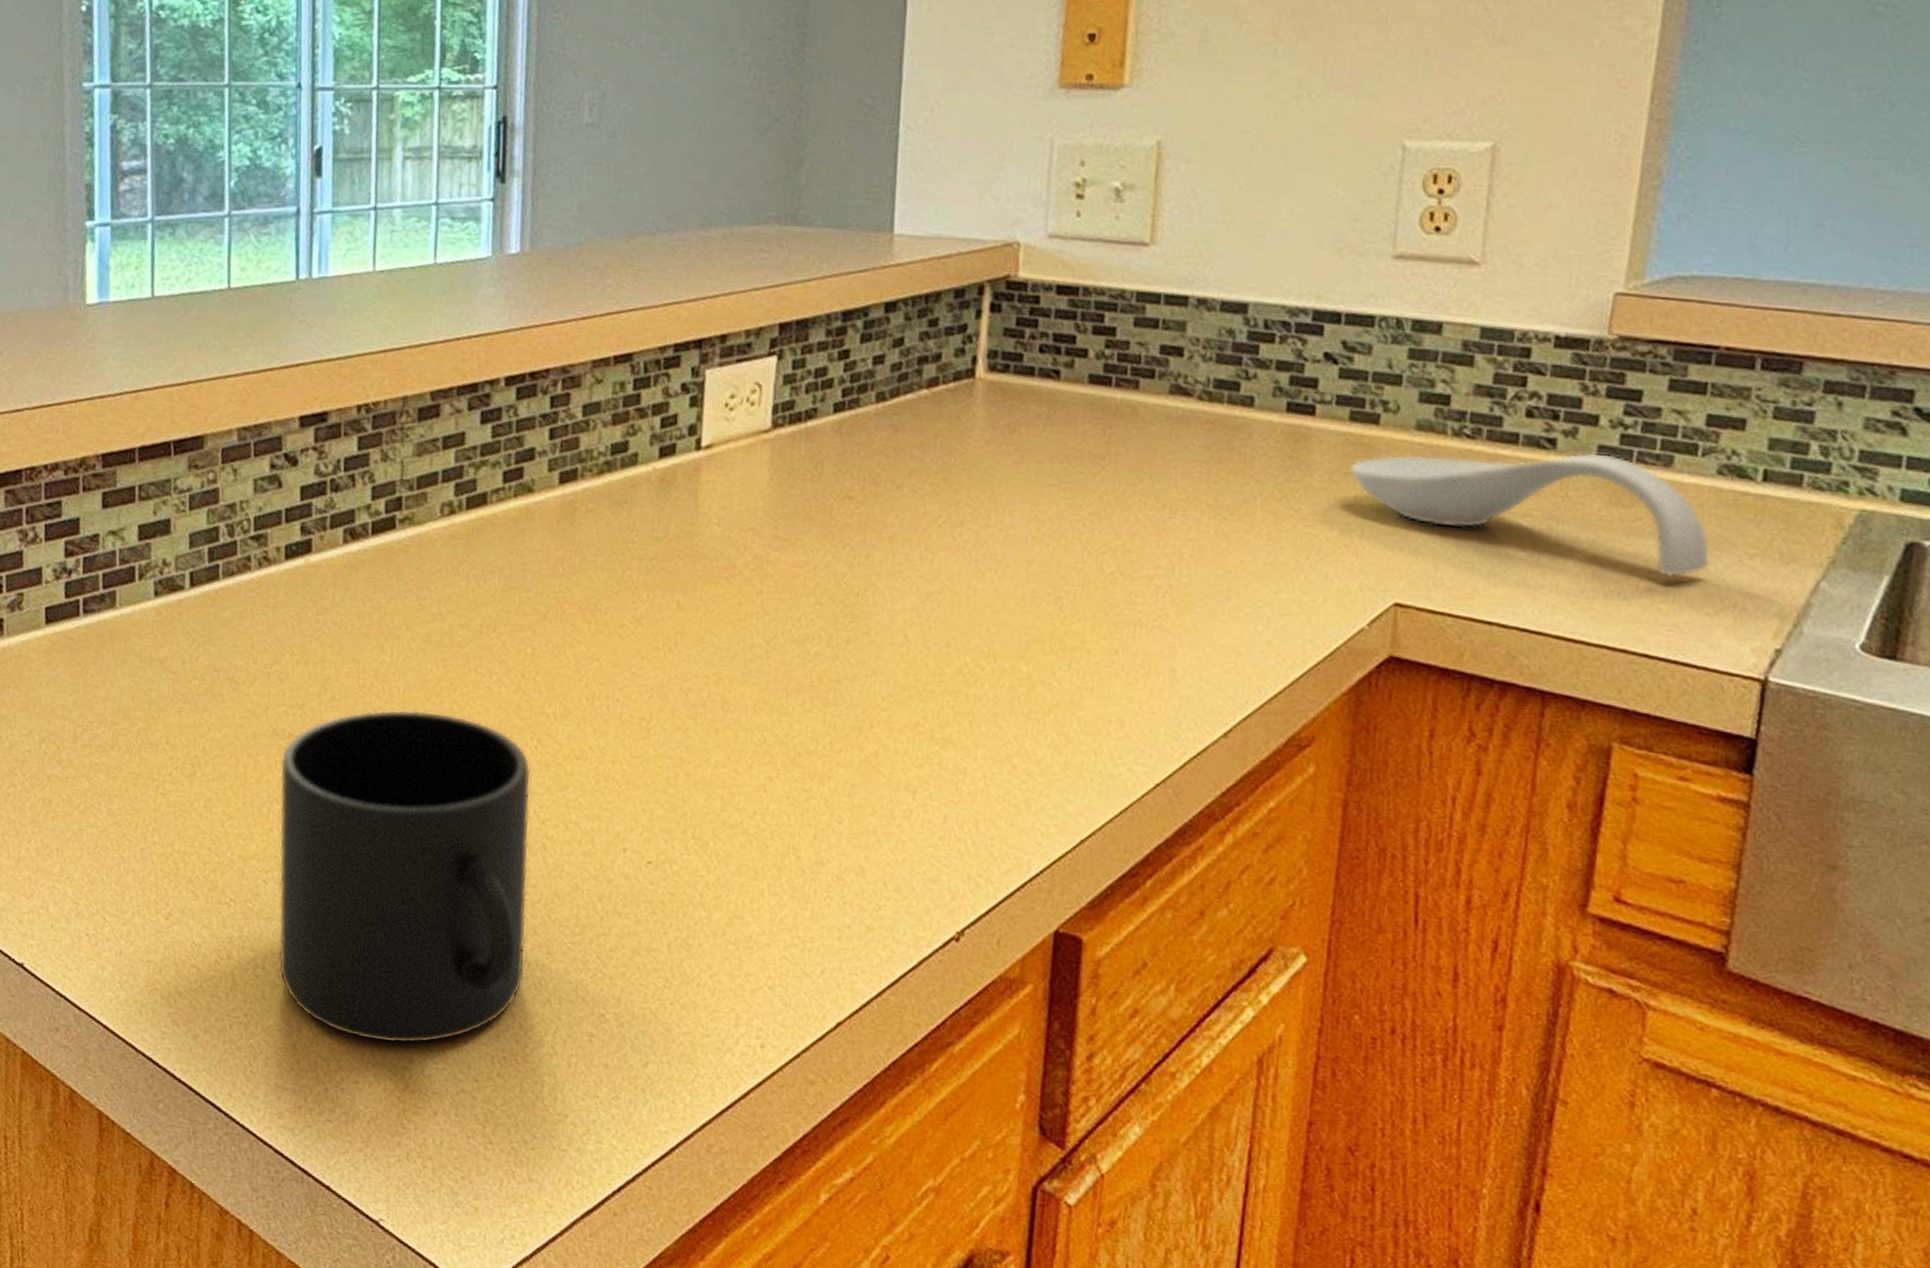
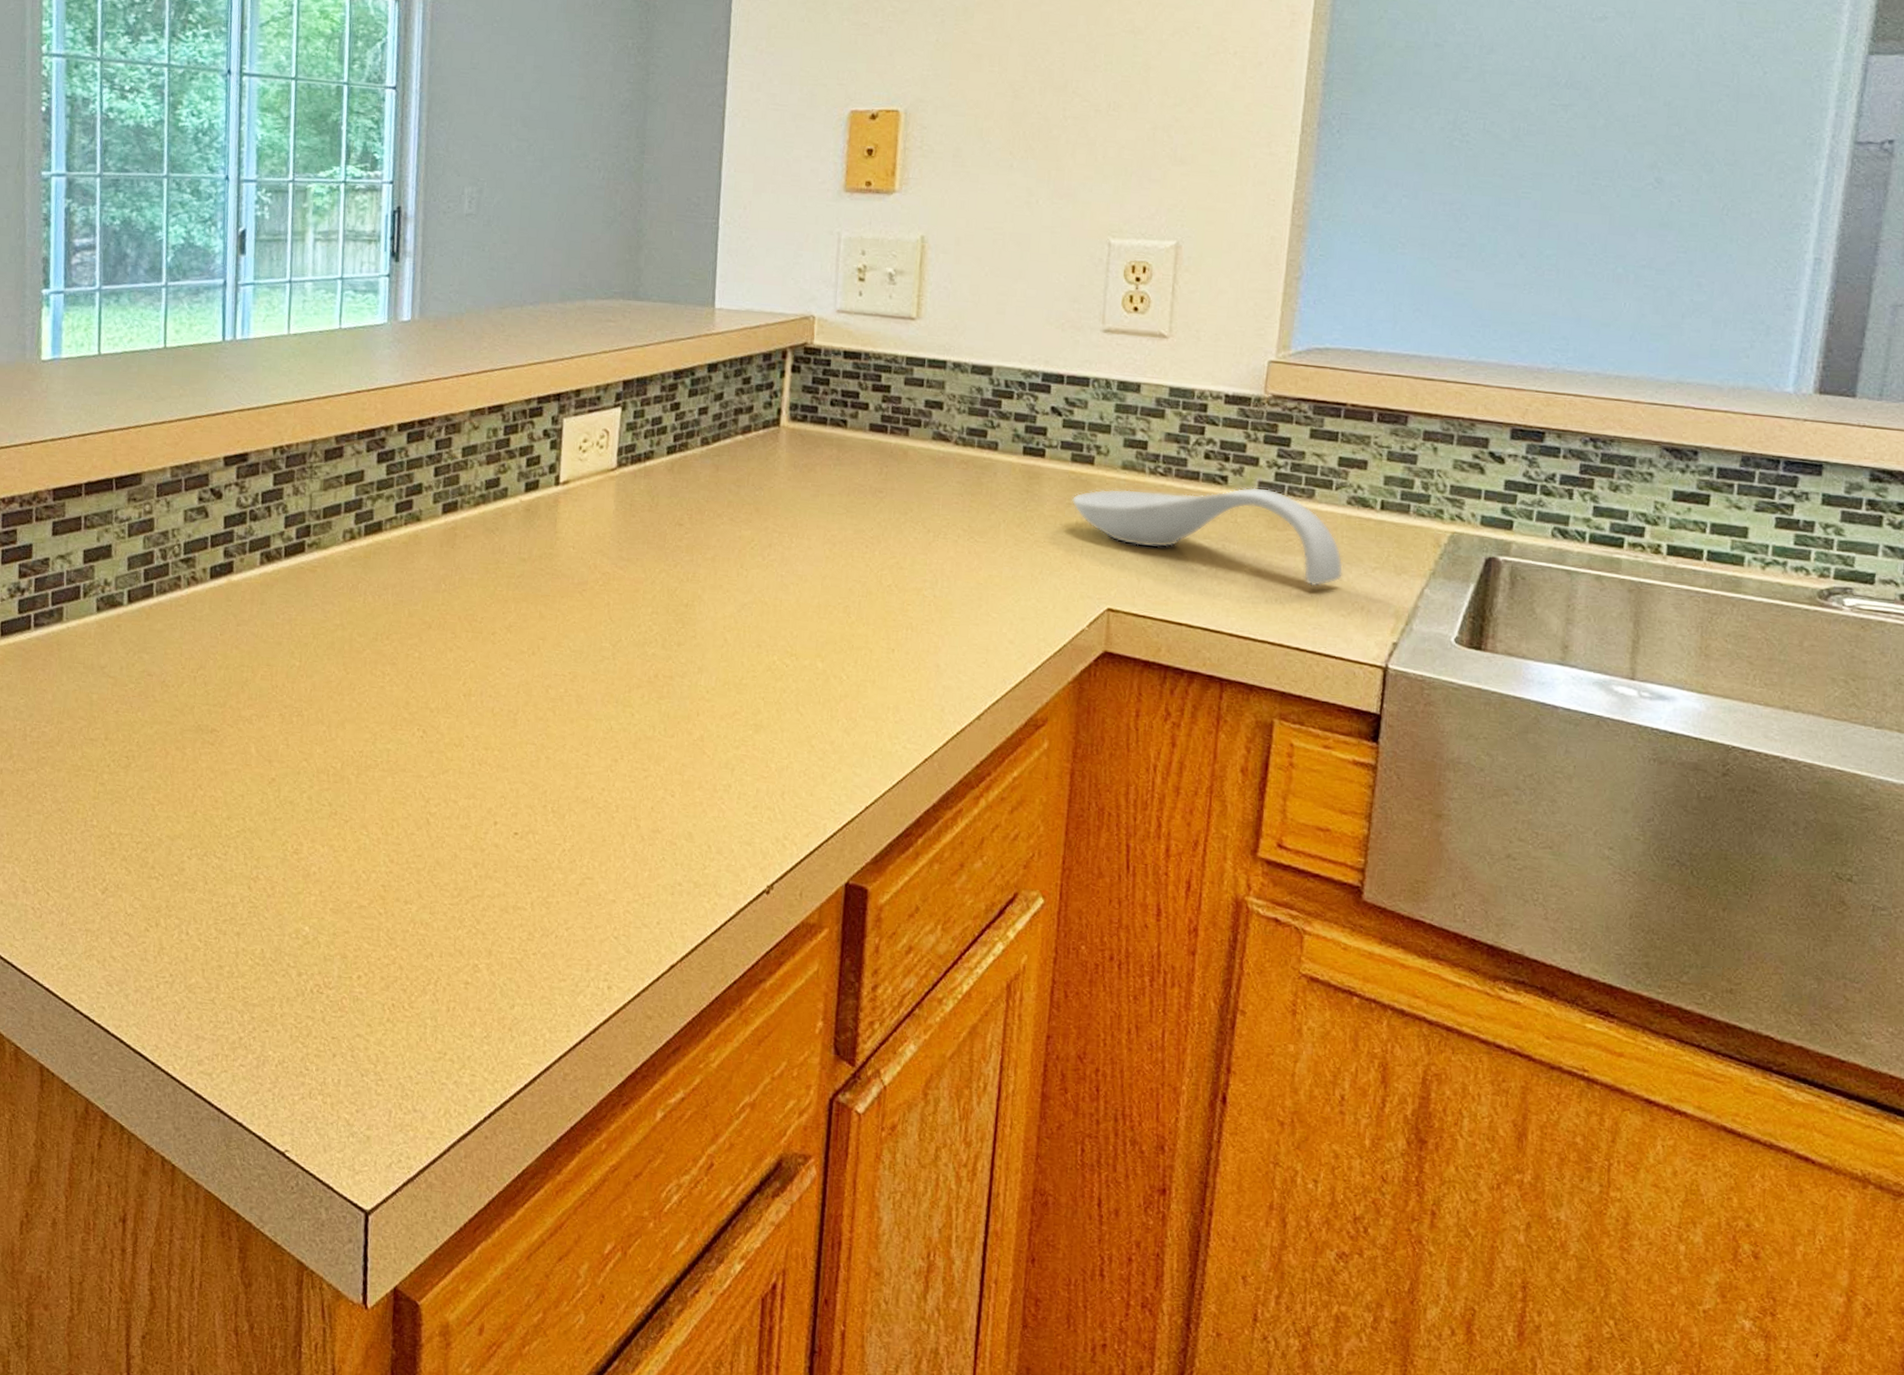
mug: present [278,709,532,1044] -> none [200,706,418,996]

